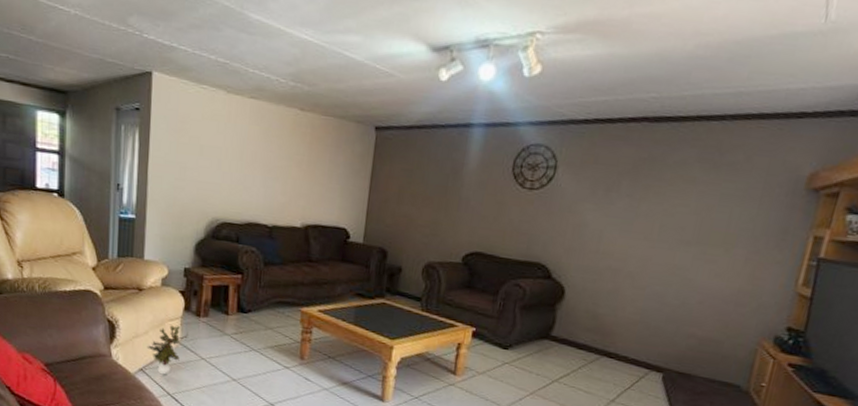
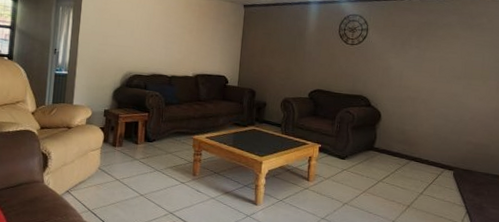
potted plant: present [146,325,189,375] -> none [72,154,107,195]

